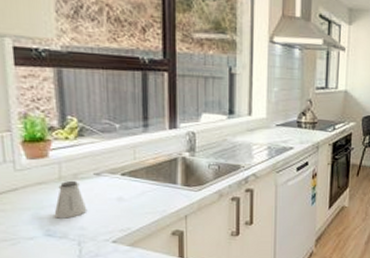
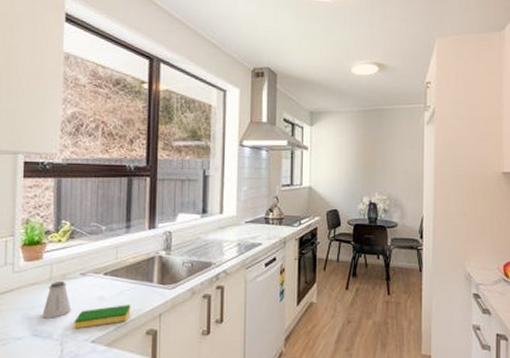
dish sponge: none [91,206,154,229] -> present [74,305,131,329]

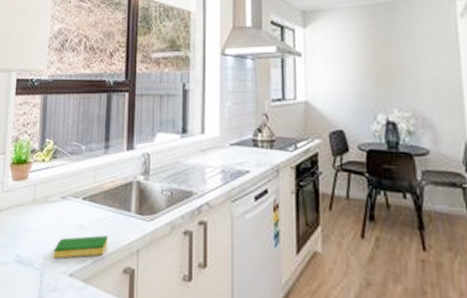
saltshaker: present [42,280,72,318] -> none [25,203,52,244]

